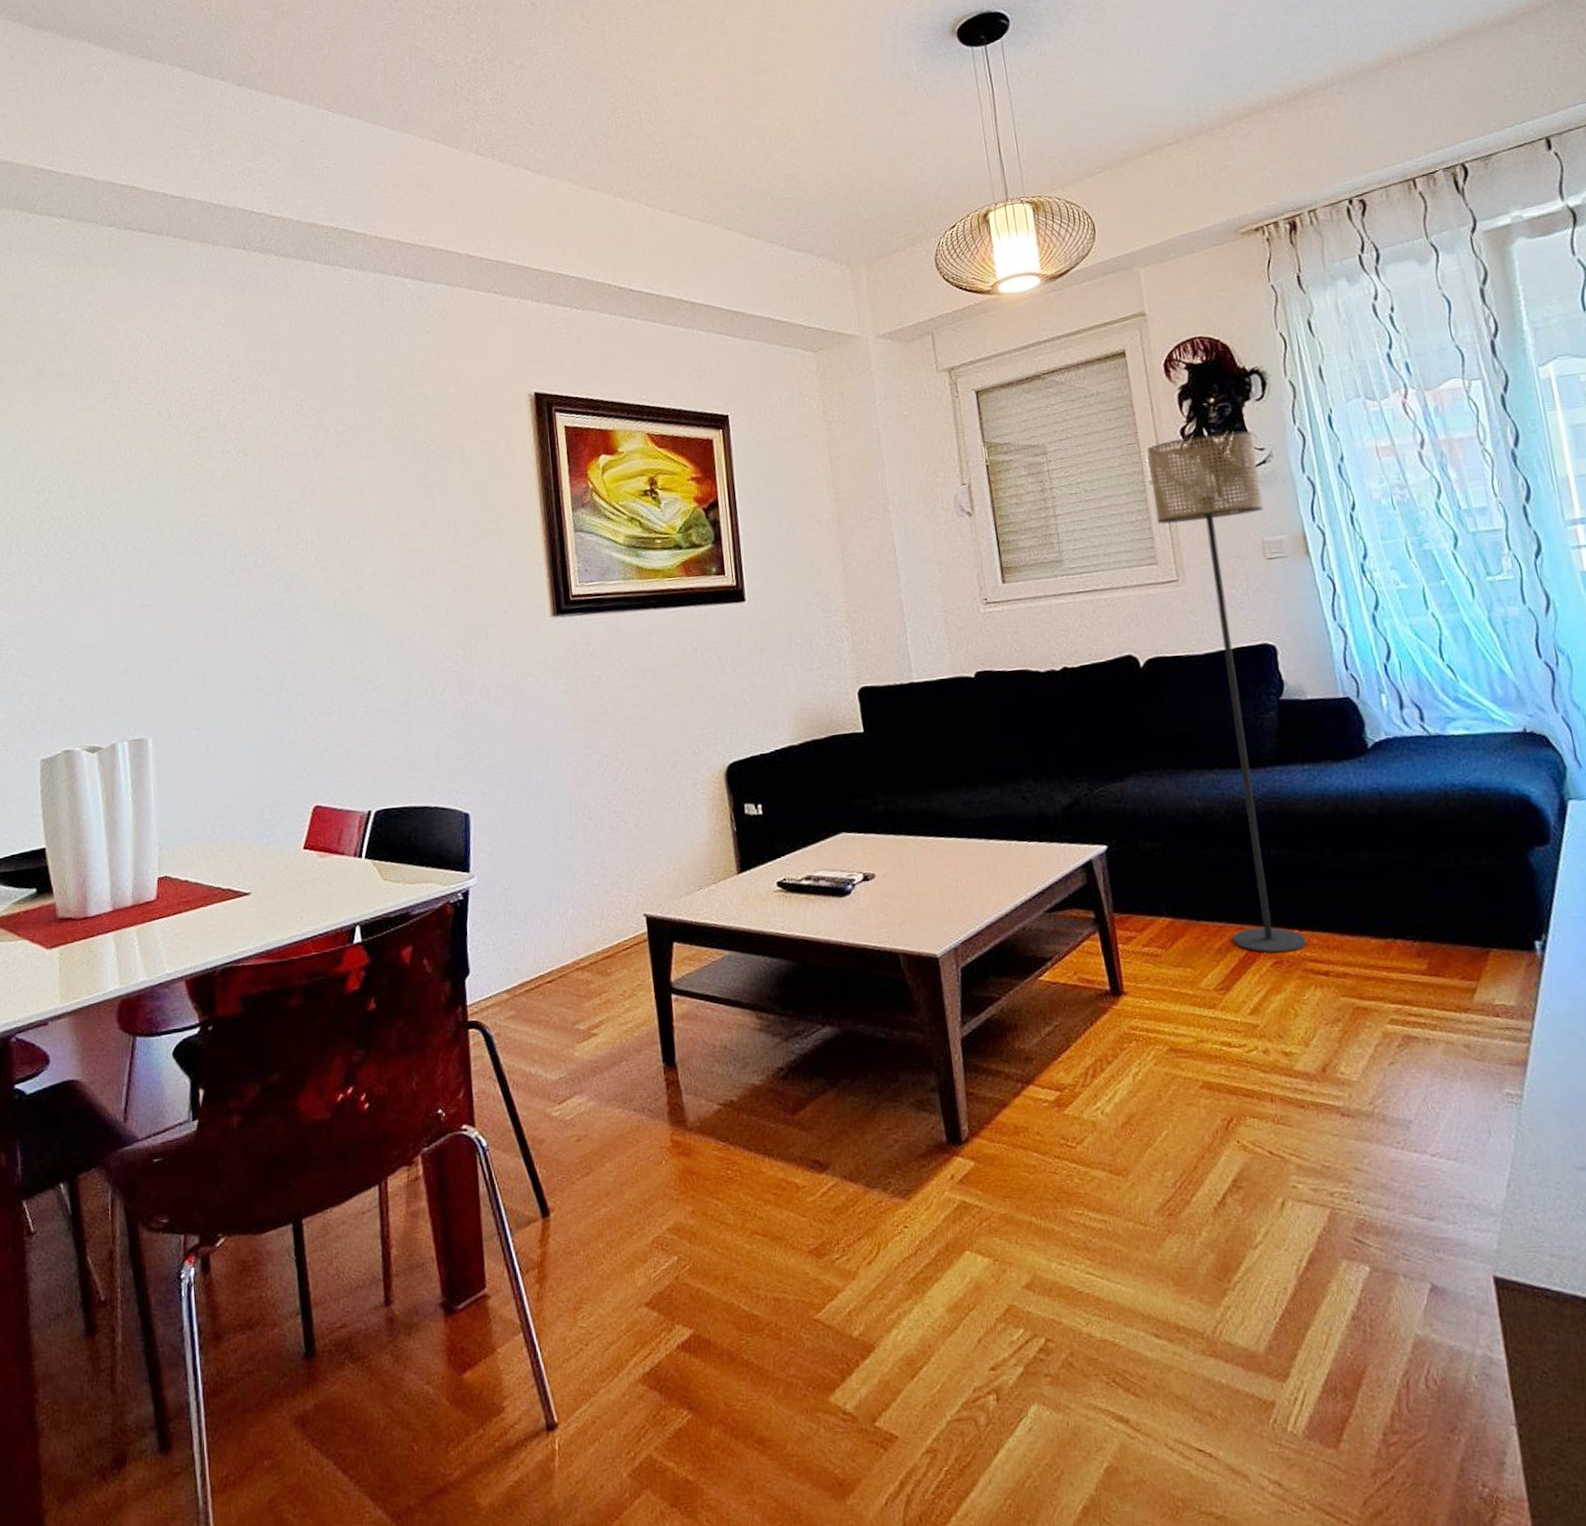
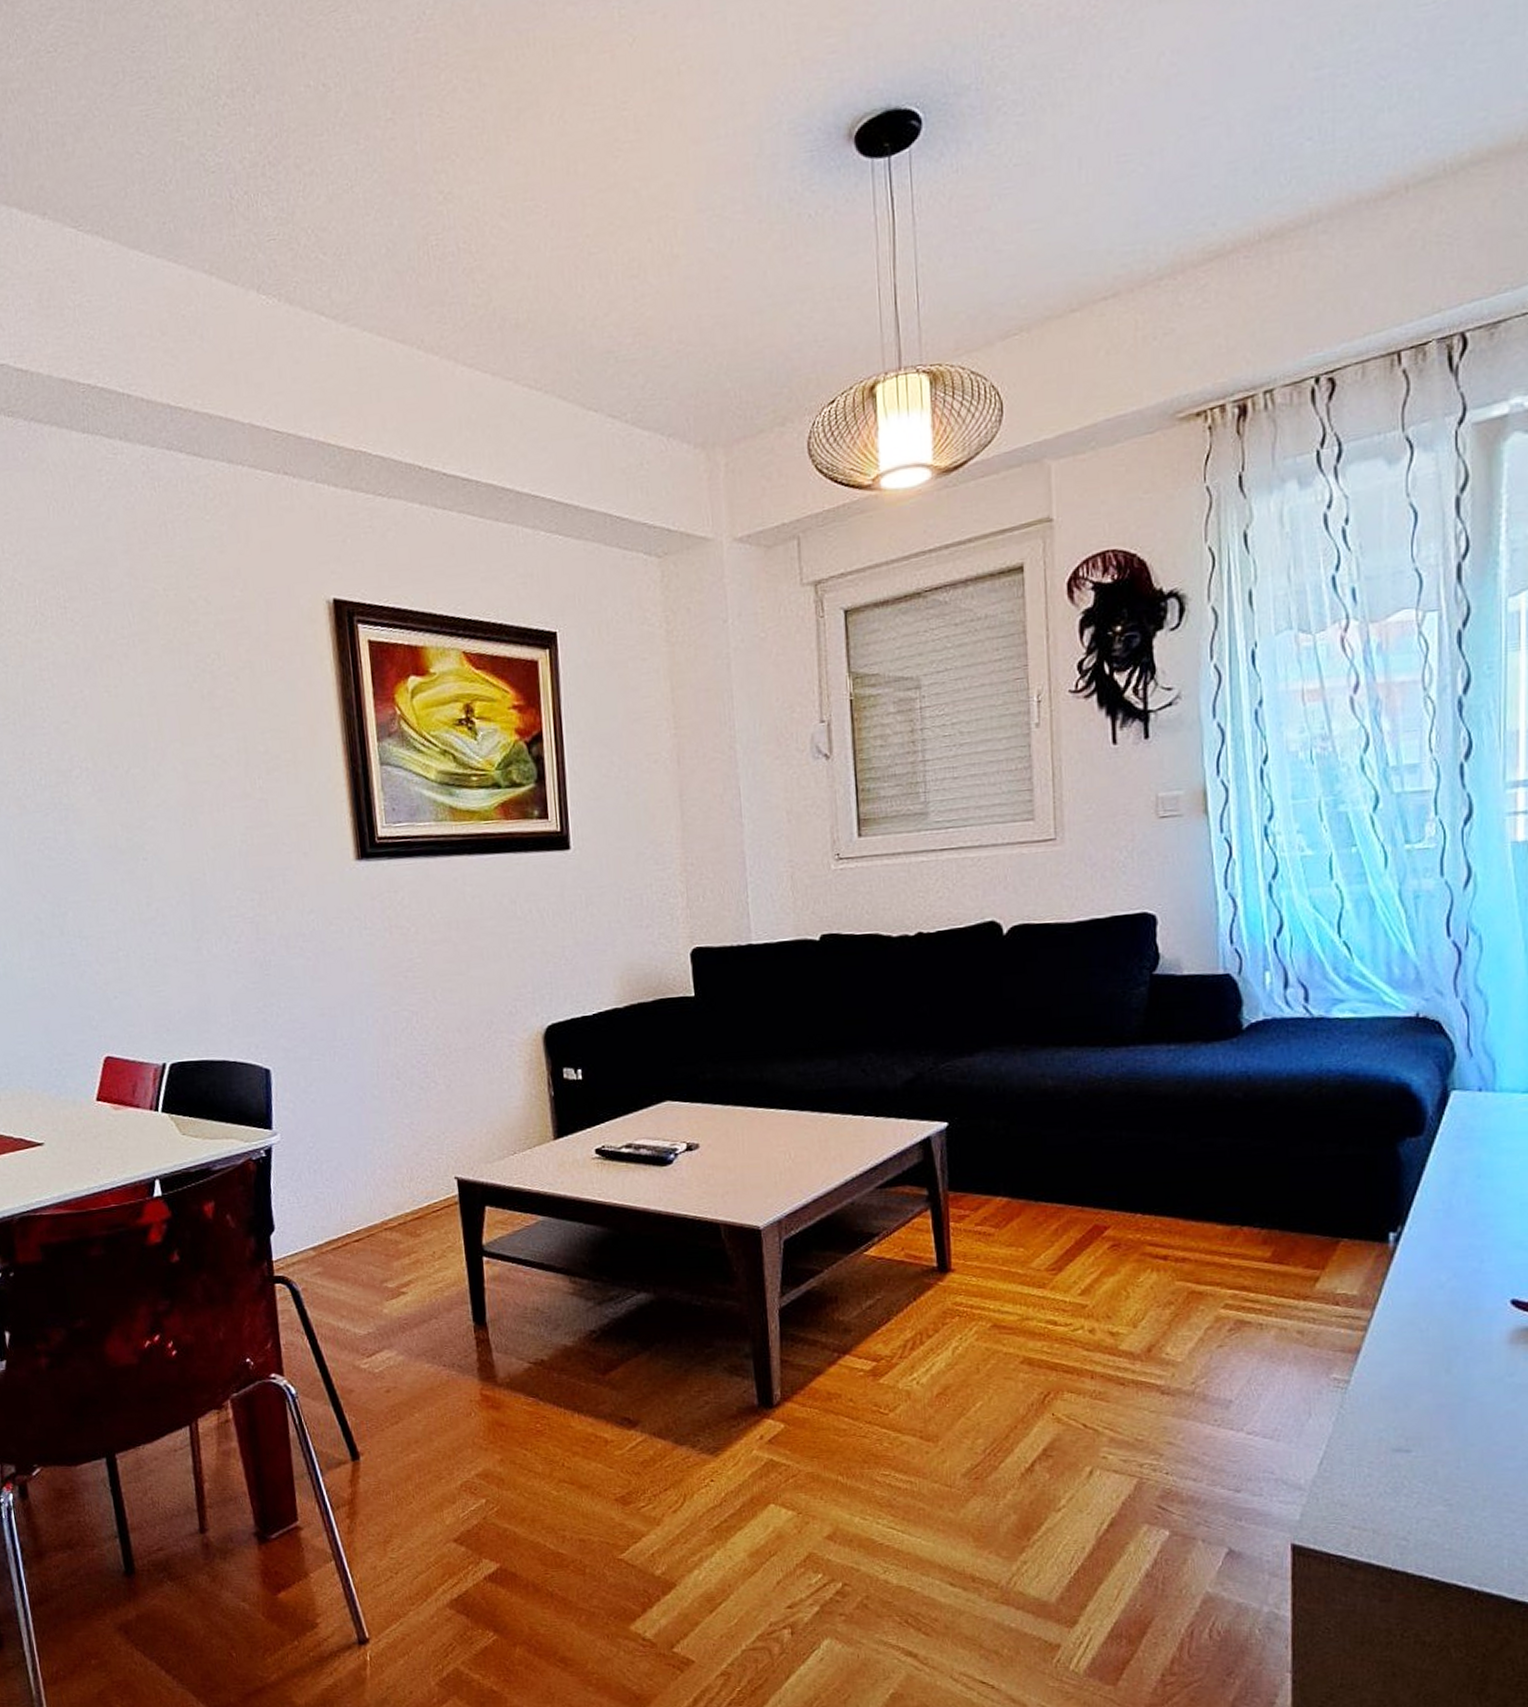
floor lamp: present [1147,430,1307,954] -> none [1037,666,1162,1237]

